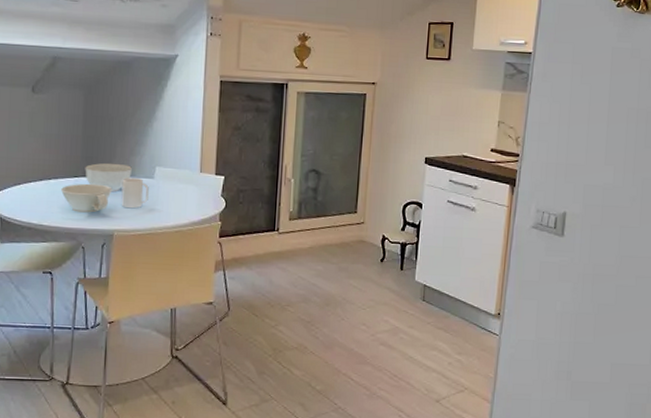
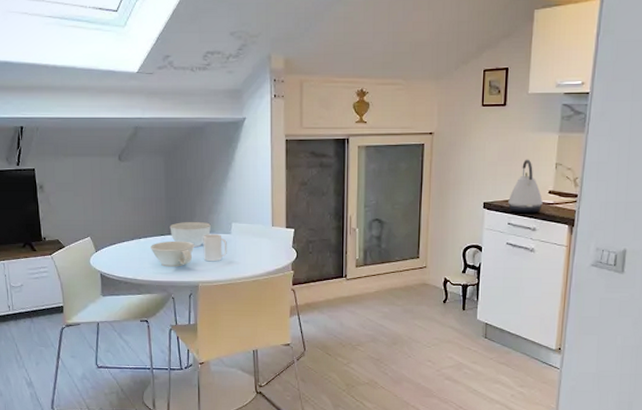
kettle: none [450,115,485,172] -> present [508,159,543,214]

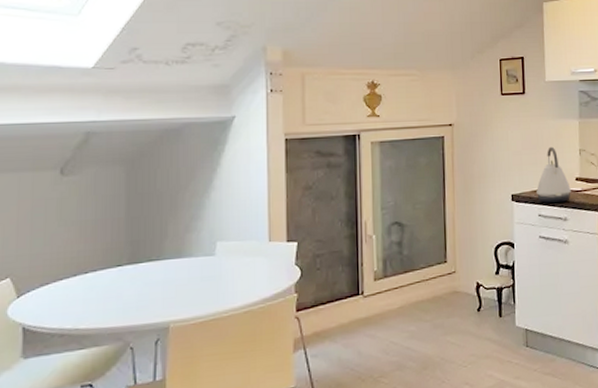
cup: present [151,240,195,267] -> none [101,270,165,308]
bowl: present [170,221,211,248] -> none [130,243,188,278]
mug: present [203,234,227,262] -> none [176,257,210,294]

